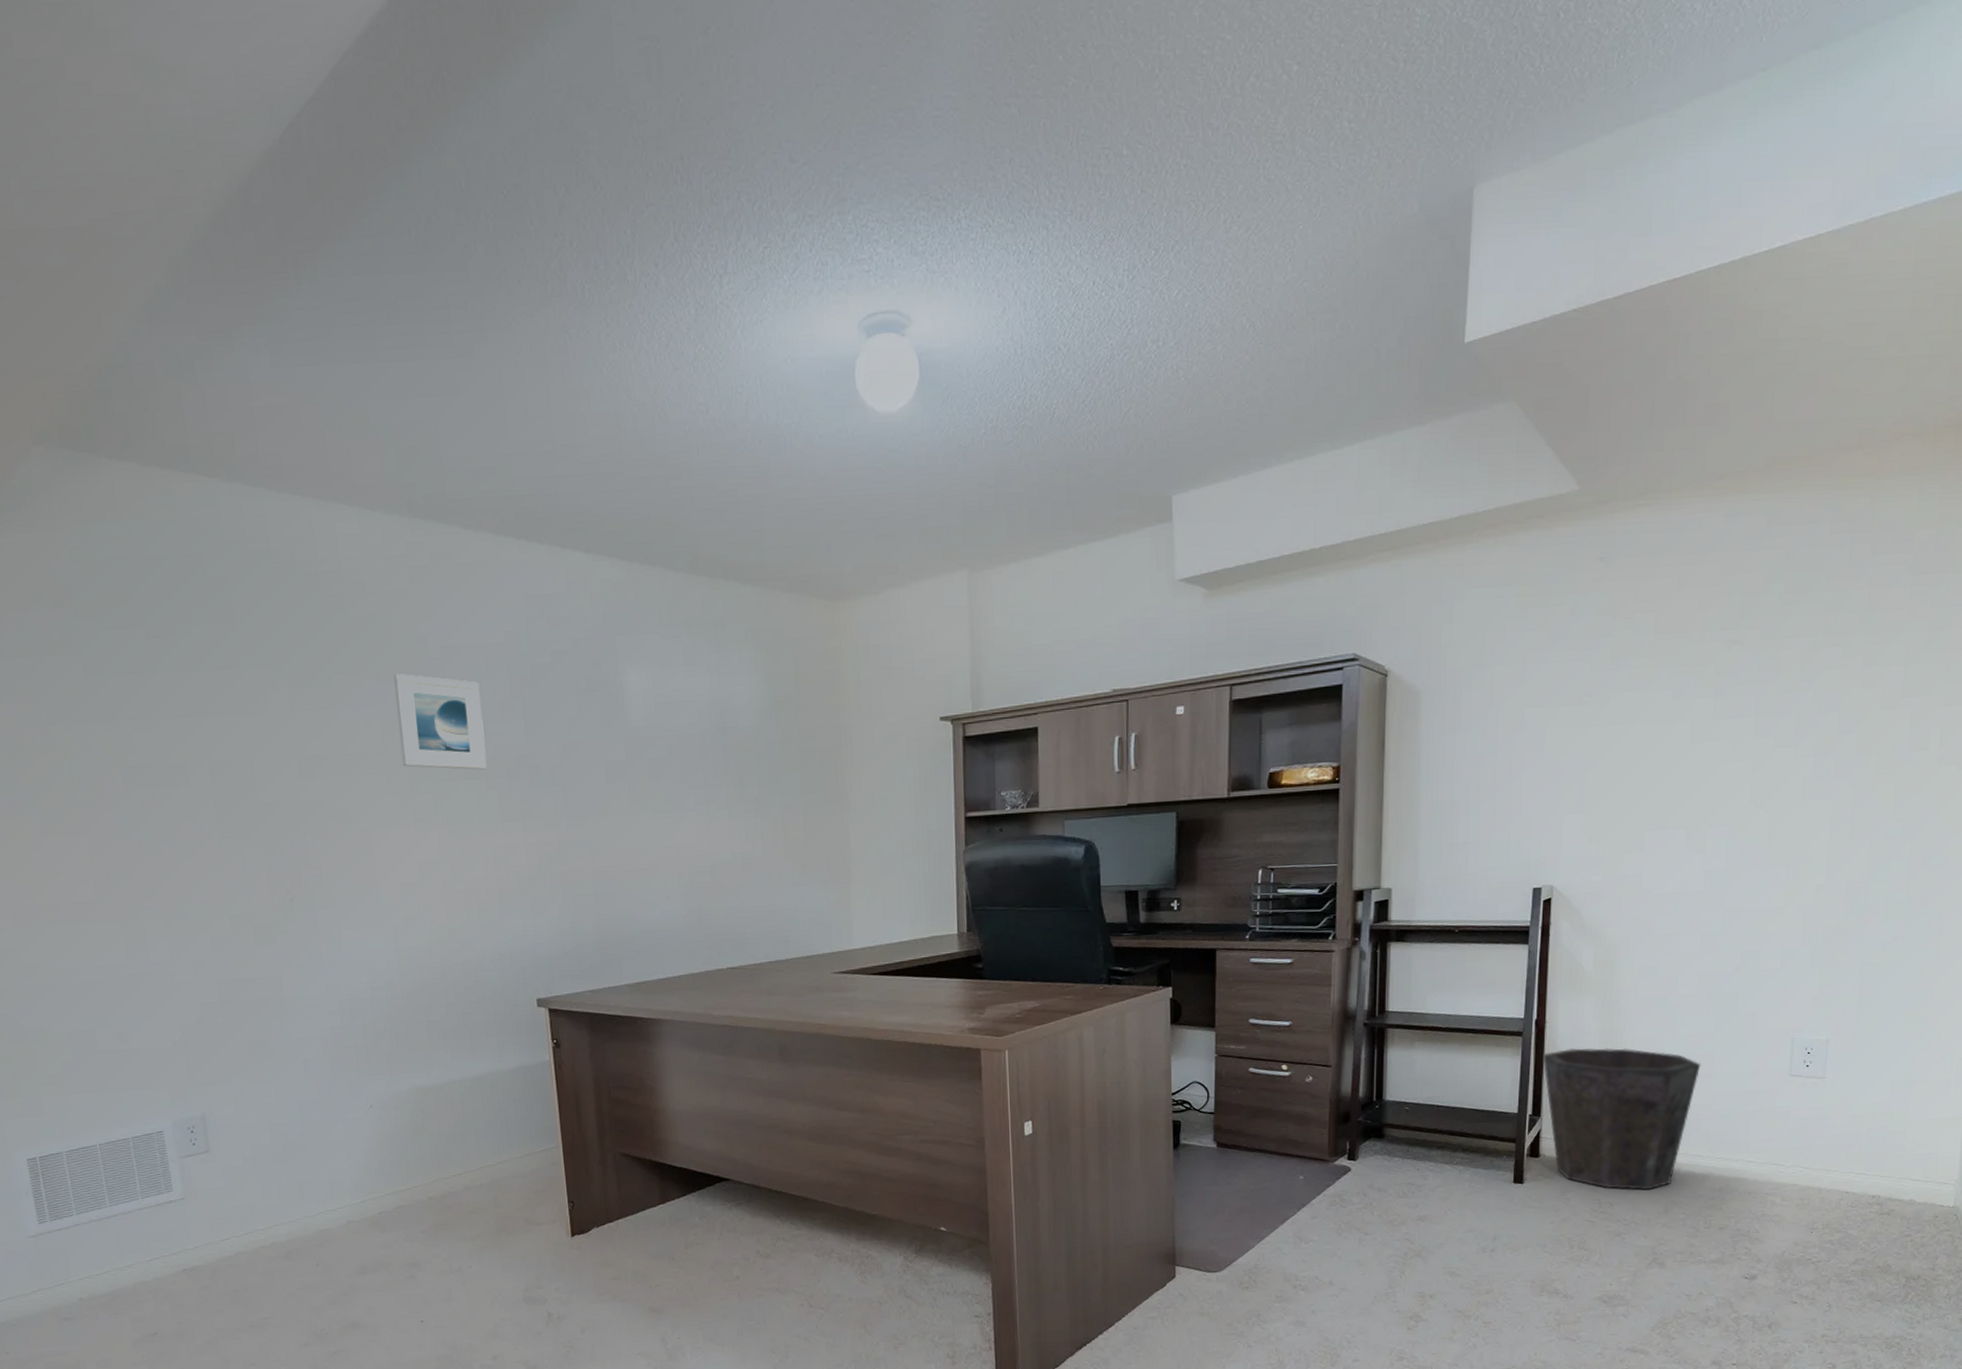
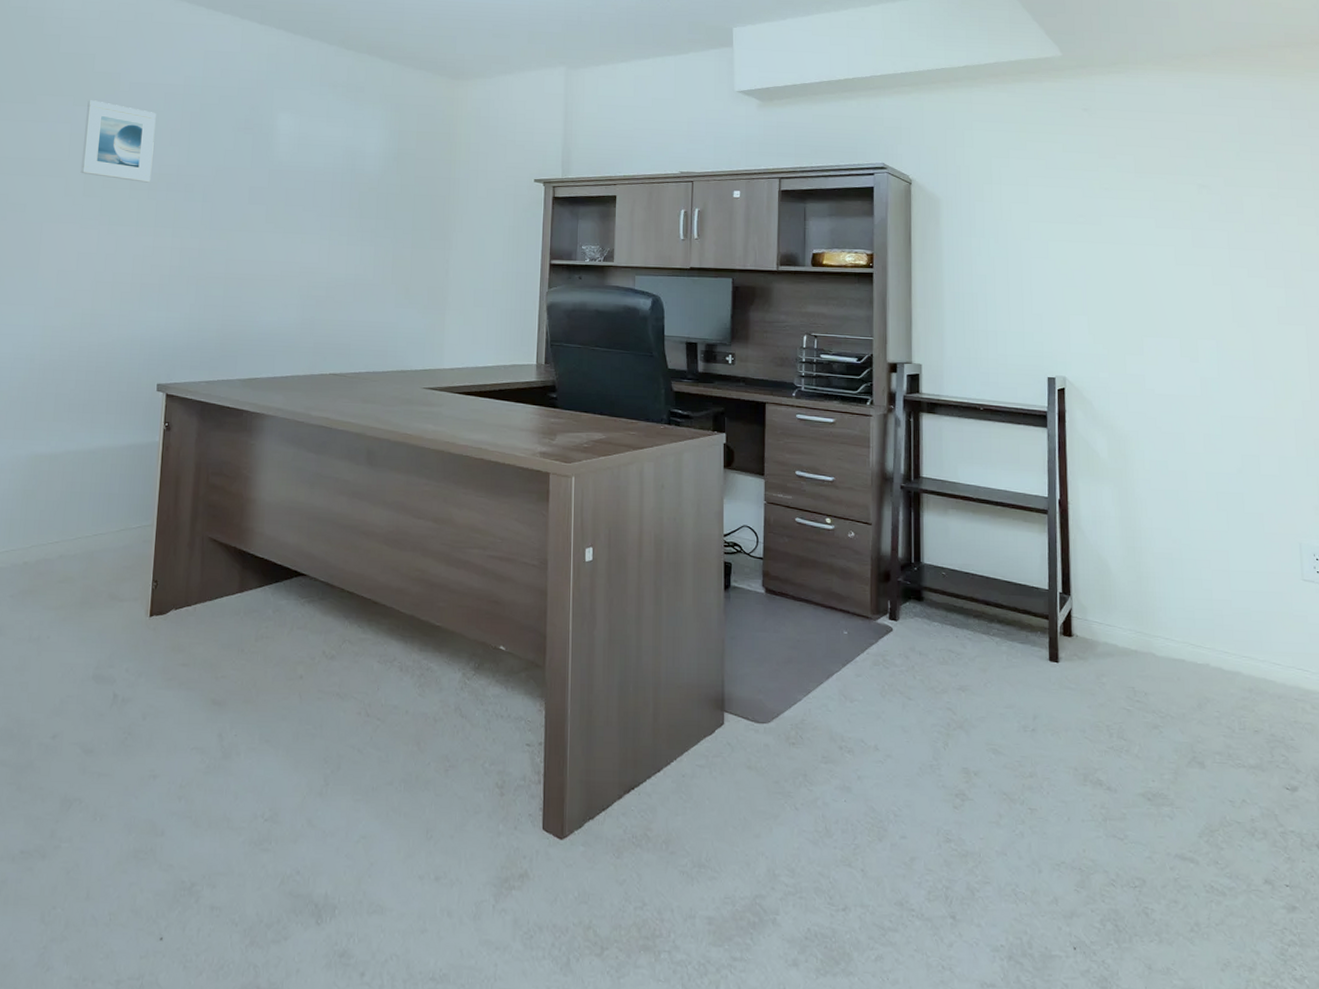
waste bin: present [1542,1047,1701,1190] -> none [1068,531,1218,683]

